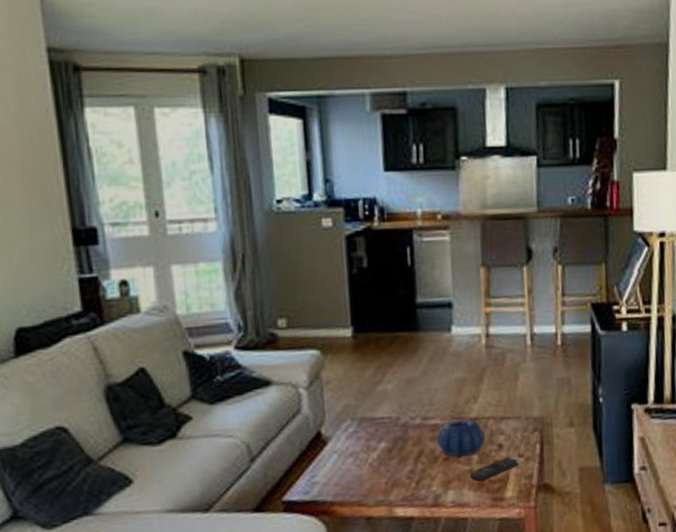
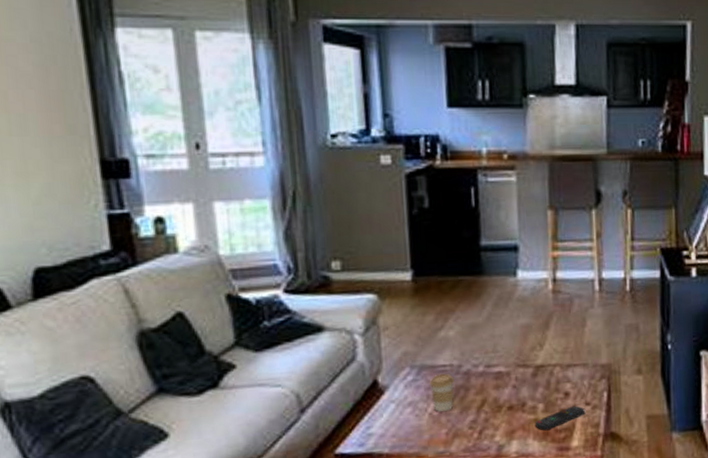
coffee cup: none [369,425,393,462] -> present [429,373,455,412]
decorative bowl: present [436,420,485,458] -> none [500,367,551,407]

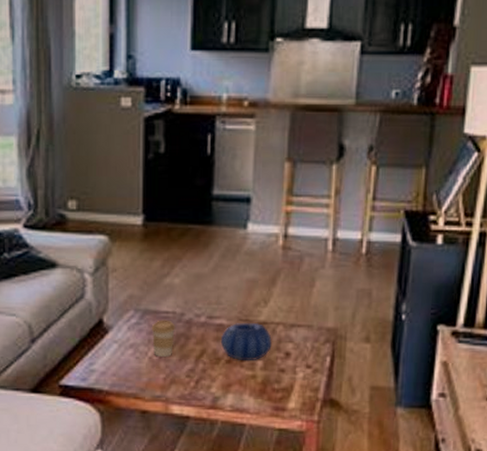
decorative bowl: none [500,367,551,407] -> present [220,323,272,361]
remote control: present [534,406,586,431] -> none [252,367,306,389]

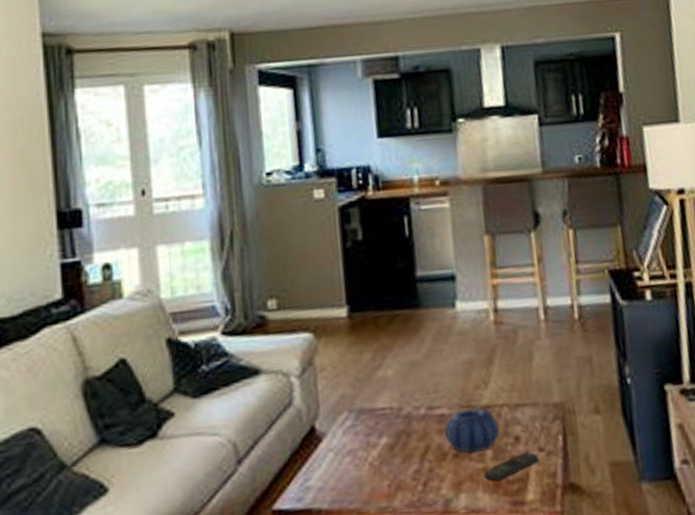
coffee cup: present [151,320,176,357] -> none [368,417,395,461]
remote control: none [252,367,306,389] -> present [483,452,540,482]

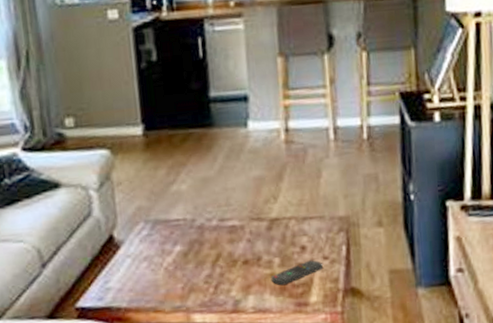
decorative bowl: present [444,408,499,454] -> none [234,220,287,261]

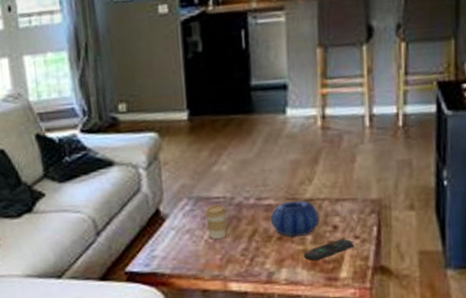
coffee cup: none [163,227,189,266] -> present [204,204,228,239]
decorative bowl: none [234,220,287,261] -> present [270,201,319,238]

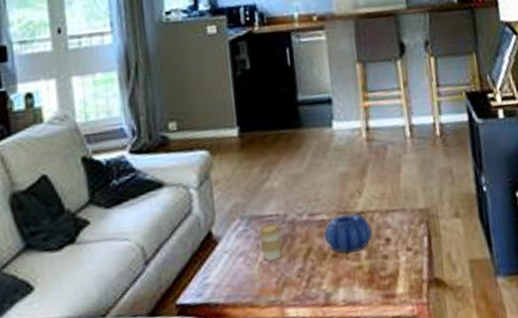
remote control: present [303,239,355,261] -> none [359,251,408,278]

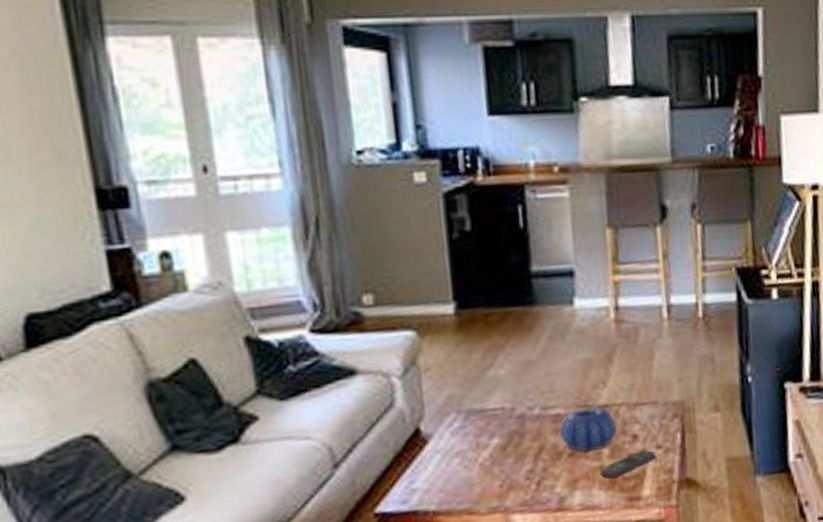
coffee cup: present [258,223,282,261] -> none [478,417,508,462]
remote control: none [359,251,408,278] -> present [599,449,657,479]

